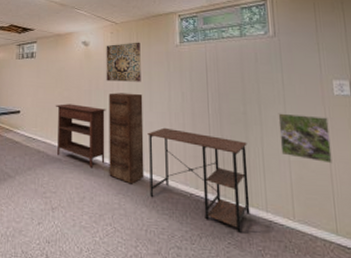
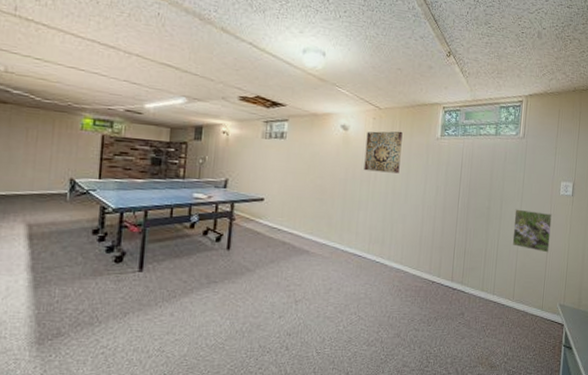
console table: present [56,104,106,168] -> none [305,192,361,260]
filing cabinet: present [109,93,144,184] -> none [358,183,399,275]
desk: present [147,127,250,233] -> none [396,220,487,313]

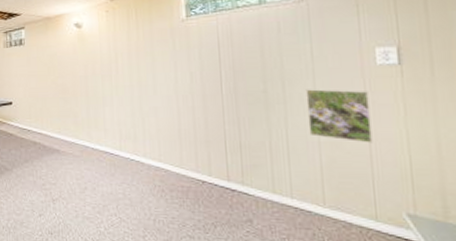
wall art: present [364,131,403,174] -> none [101,19,143,65]

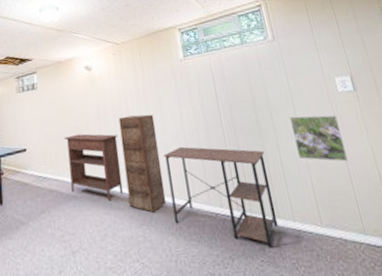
console table: none [50,92,106,158] -> present [64,134,124,202]
filing cabinet: none [107,76,150,173] -> present [118,114,167,213]
desk: none [152,112,272,221] -> present [164,146,279,248]

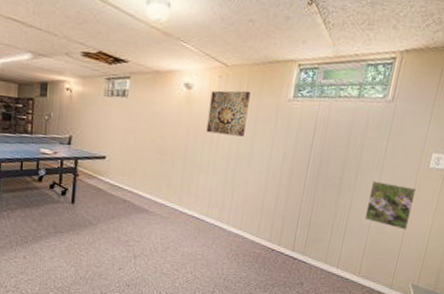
console table: present [64,134,124,202] -> none [144,153,202,221]
wall art: none [109,60,150,105] -> present [206,90,251,137]
filing cabinet: present [118,114,167,213] -> none [196,145,243,238]
desk: present [164,146,279,248] -> none [234,186,336,284]

